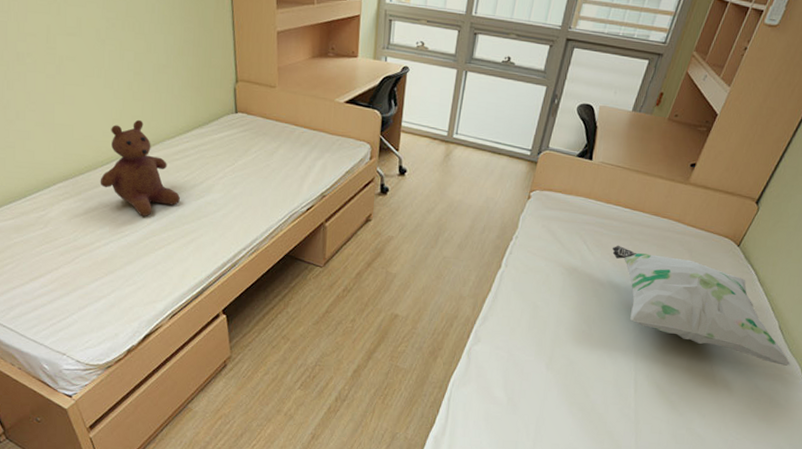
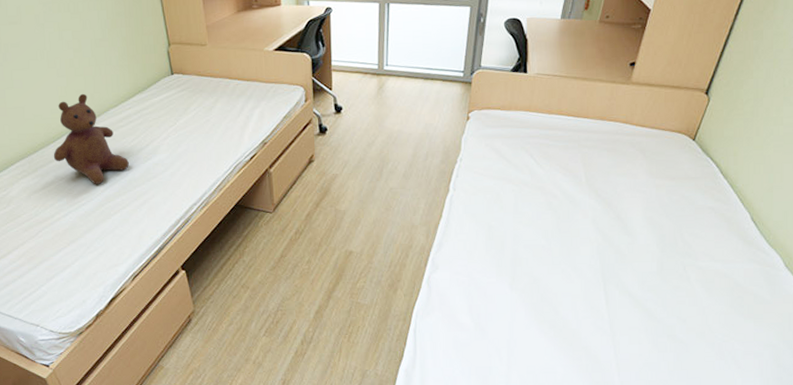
decorative pillow: present [612,245,791,366] -> none [560,154,771,258]

